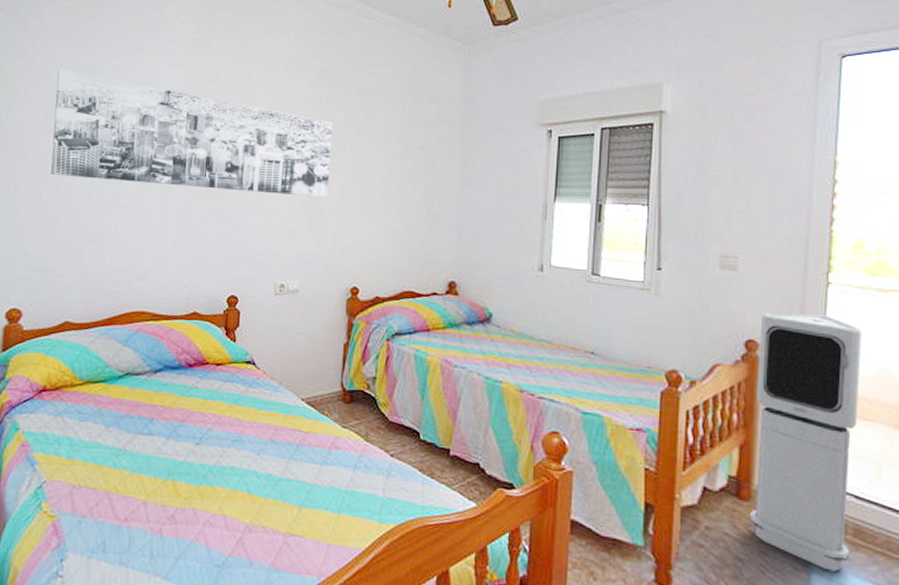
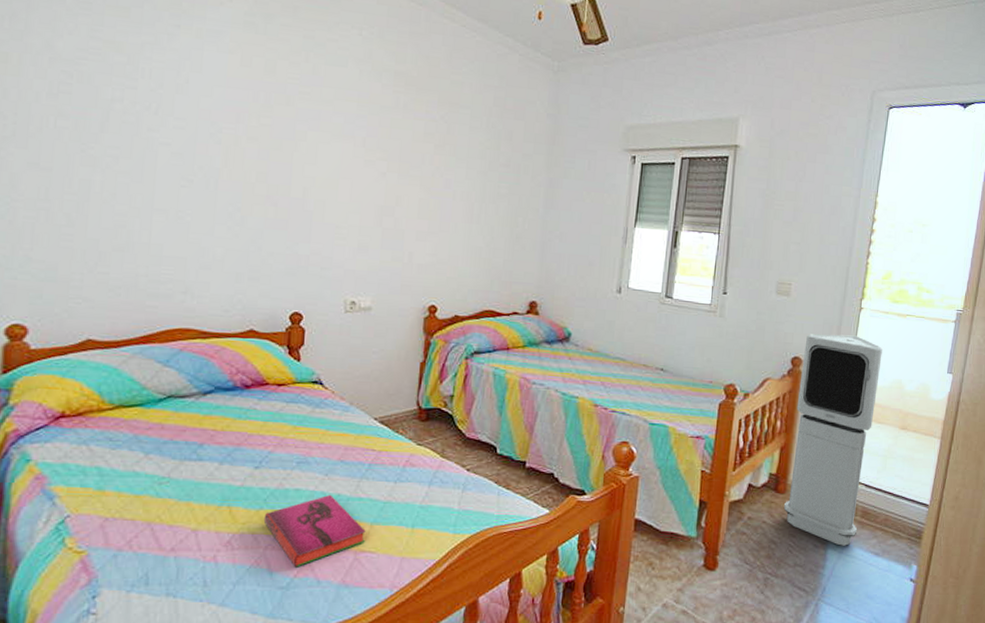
wall art: present [51,69,333,197] -> none [59,39,411,211]
hardback book: none [202,473,294,546] -> present [263,494,366,567]

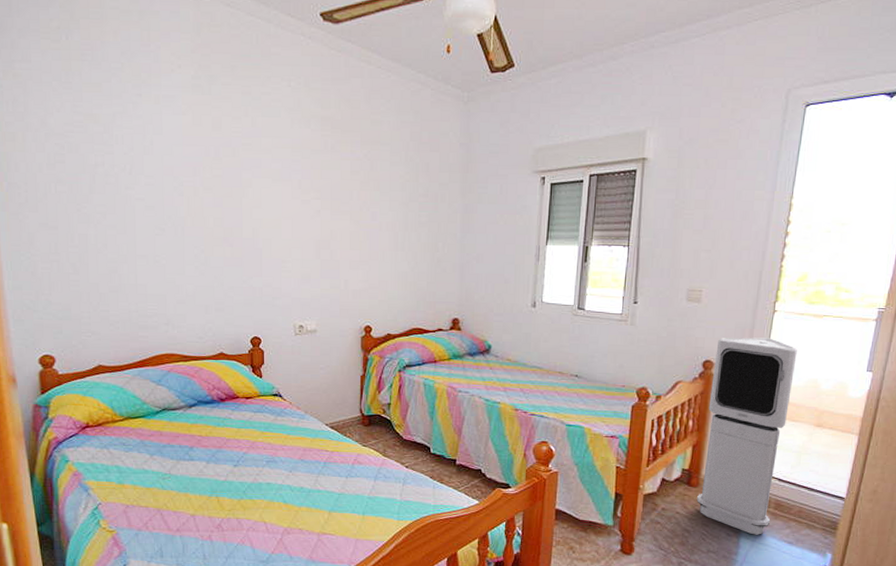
hardback book: present [263,494,366,567] -> none [244,487,325,546]

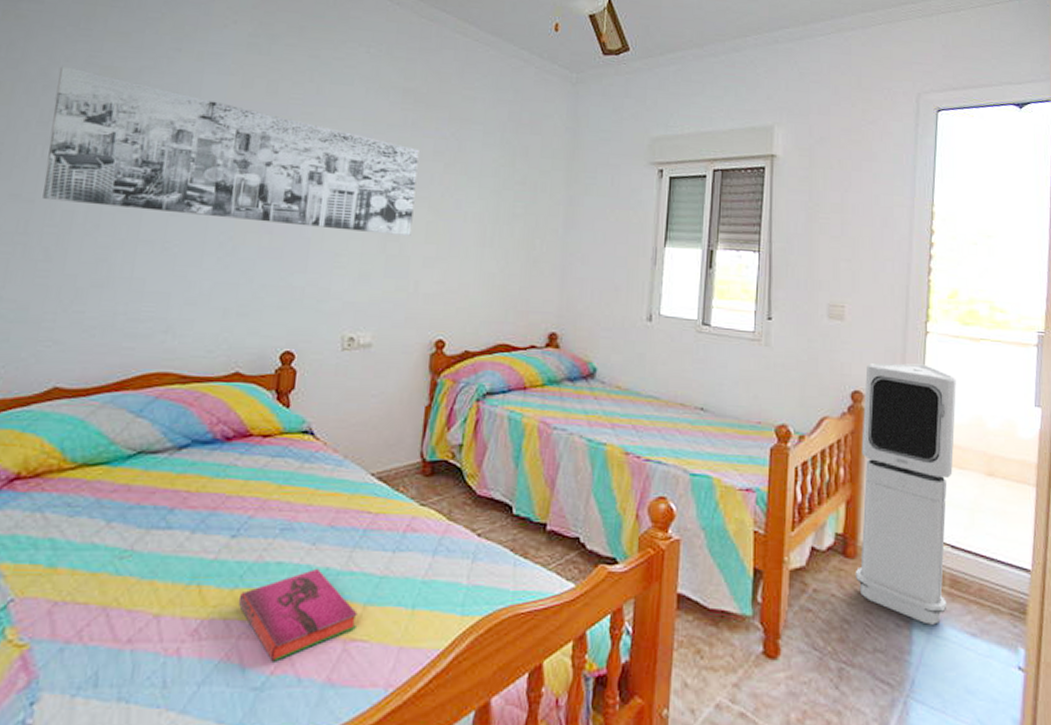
wall art: none [54,116,339,244] -> present [42,66,419,236]
hardback book: none [244,487,325,546] -> present [238,568,358,662]

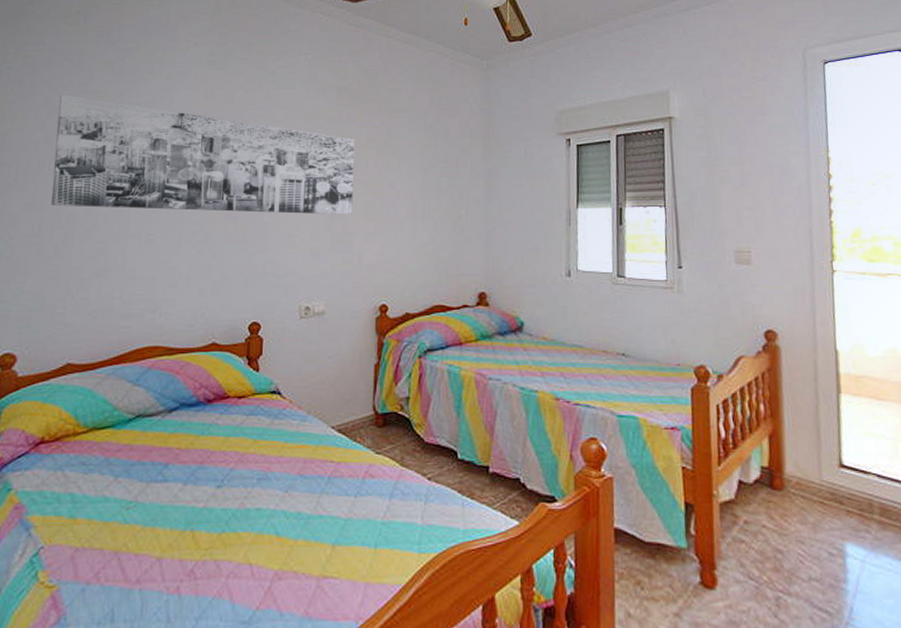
hardback book: present [238,568,358,662] -> none [225,513,328,598]
air purifier: present [855,363,956,625] -> none [777,301,879,553]

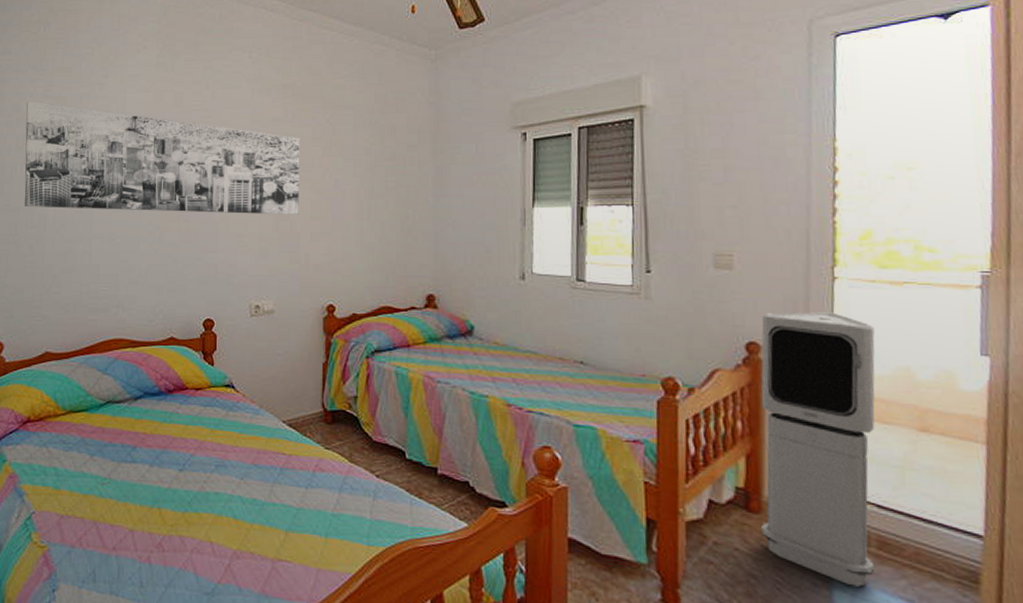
air purifier: none [777,301,879,553] -> present [760,312,875,587]

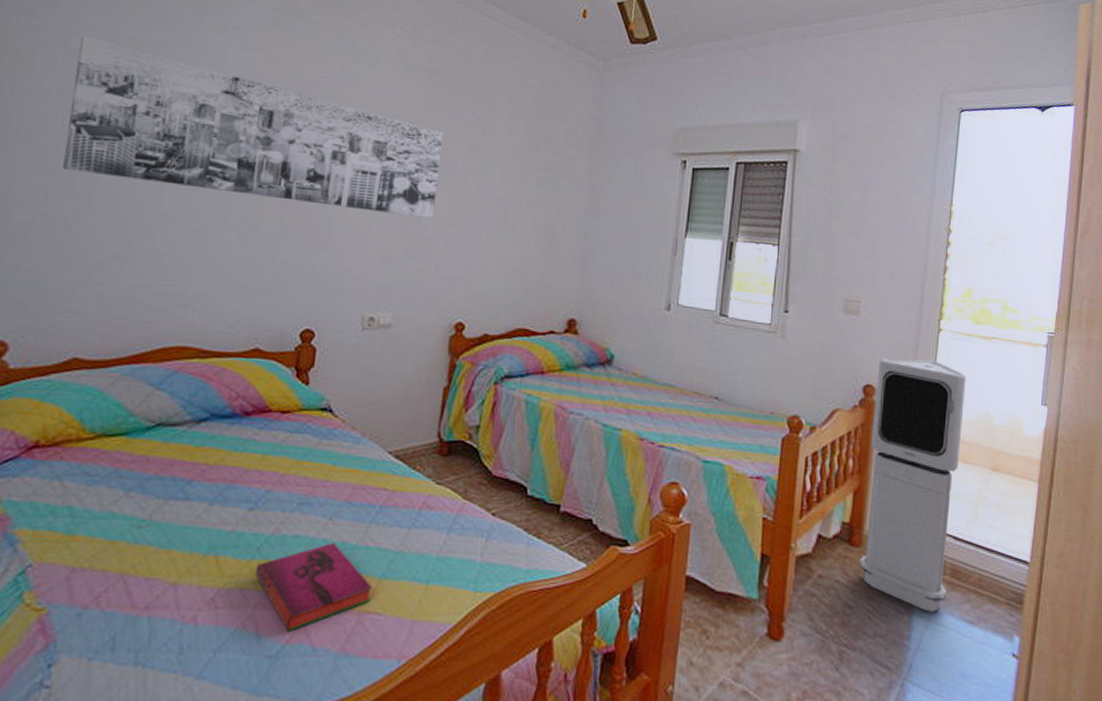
hardback book: none [189,498,281,573] -> present [254,542,372,632]

